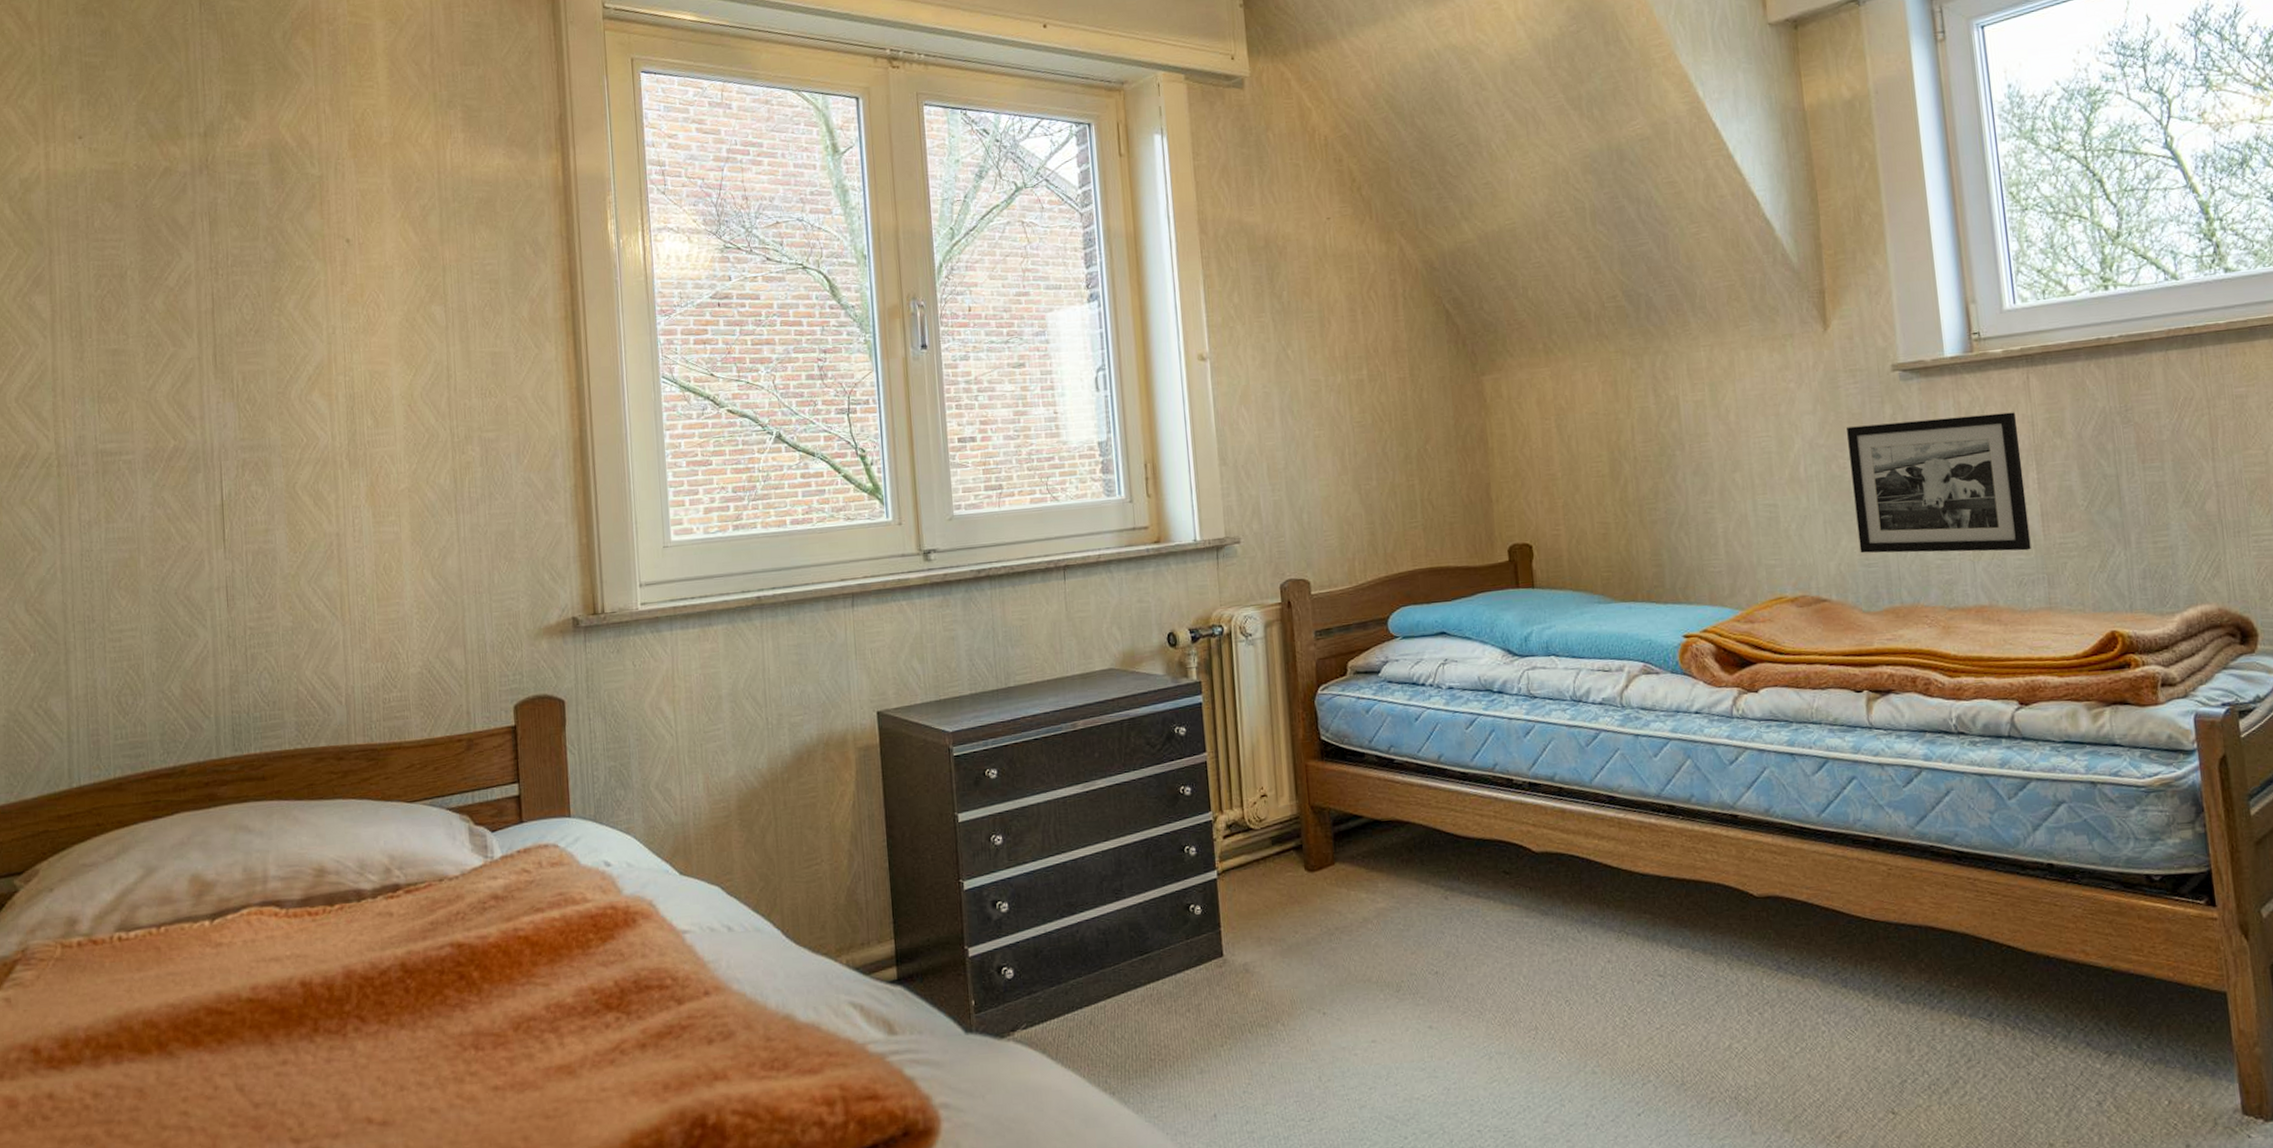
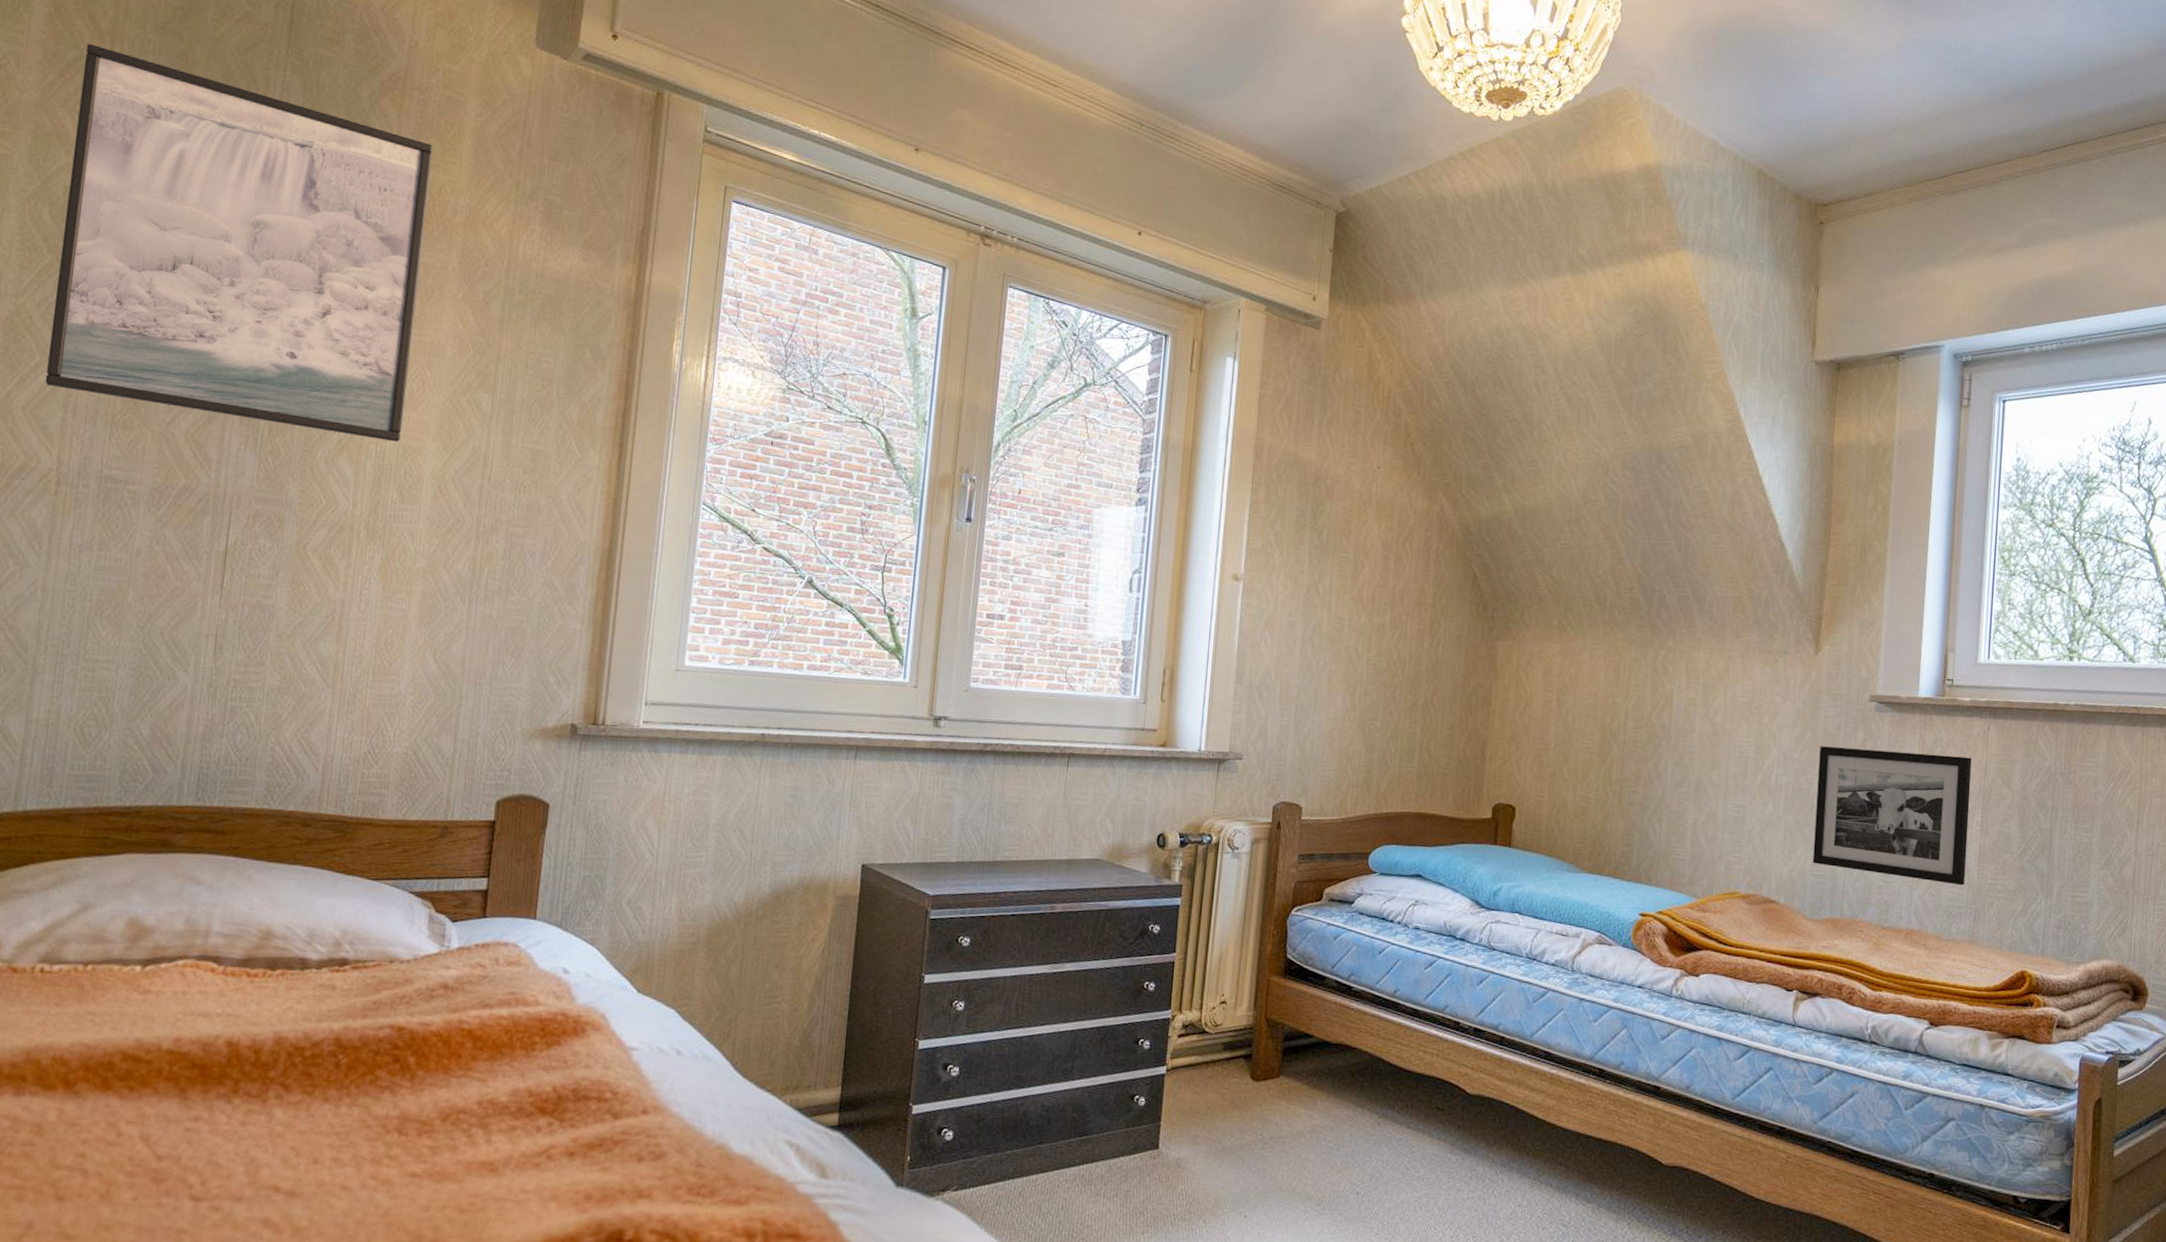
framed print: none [18,38,366,374] -> present [45,43,433,442]

